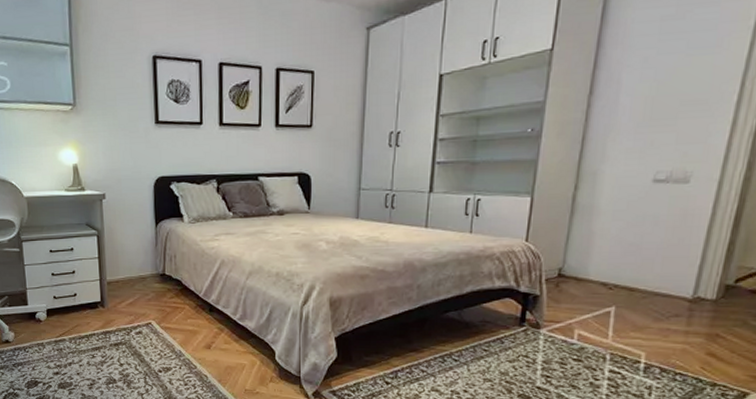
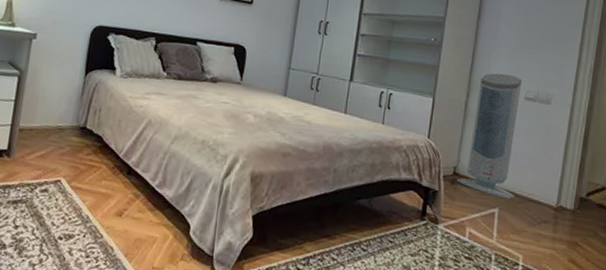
air purifier: none [562,155,650,296] -> present [456,73,523,200]

